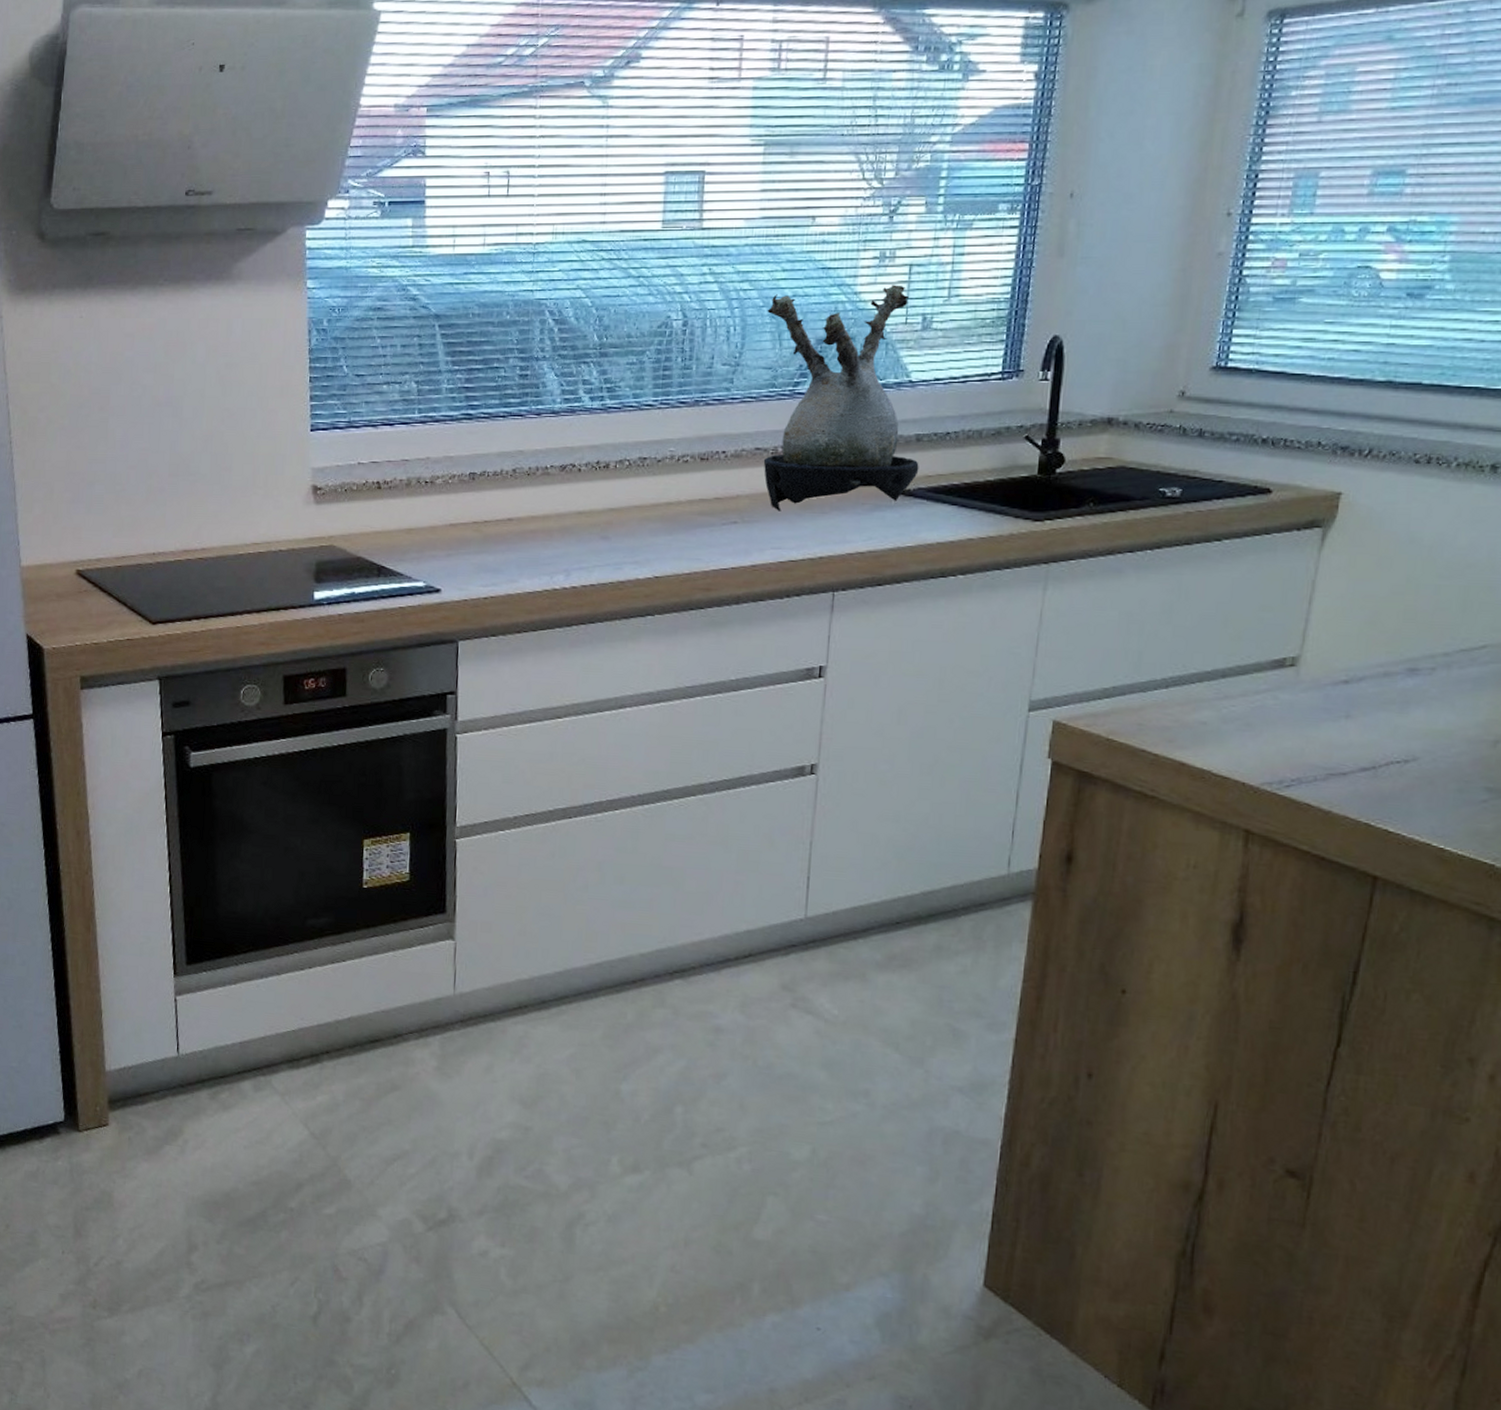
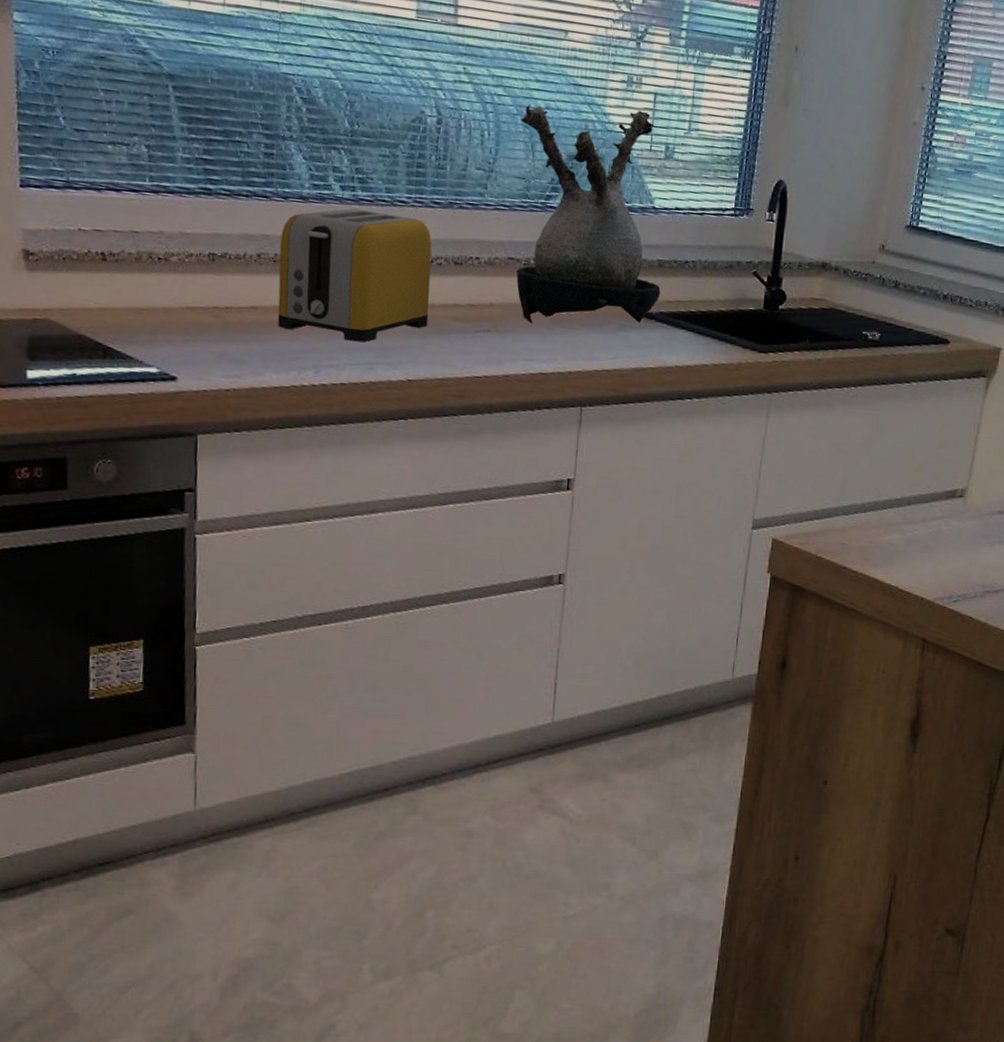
toaster: none [531,417,679,544] -> present [278,208,432,342]

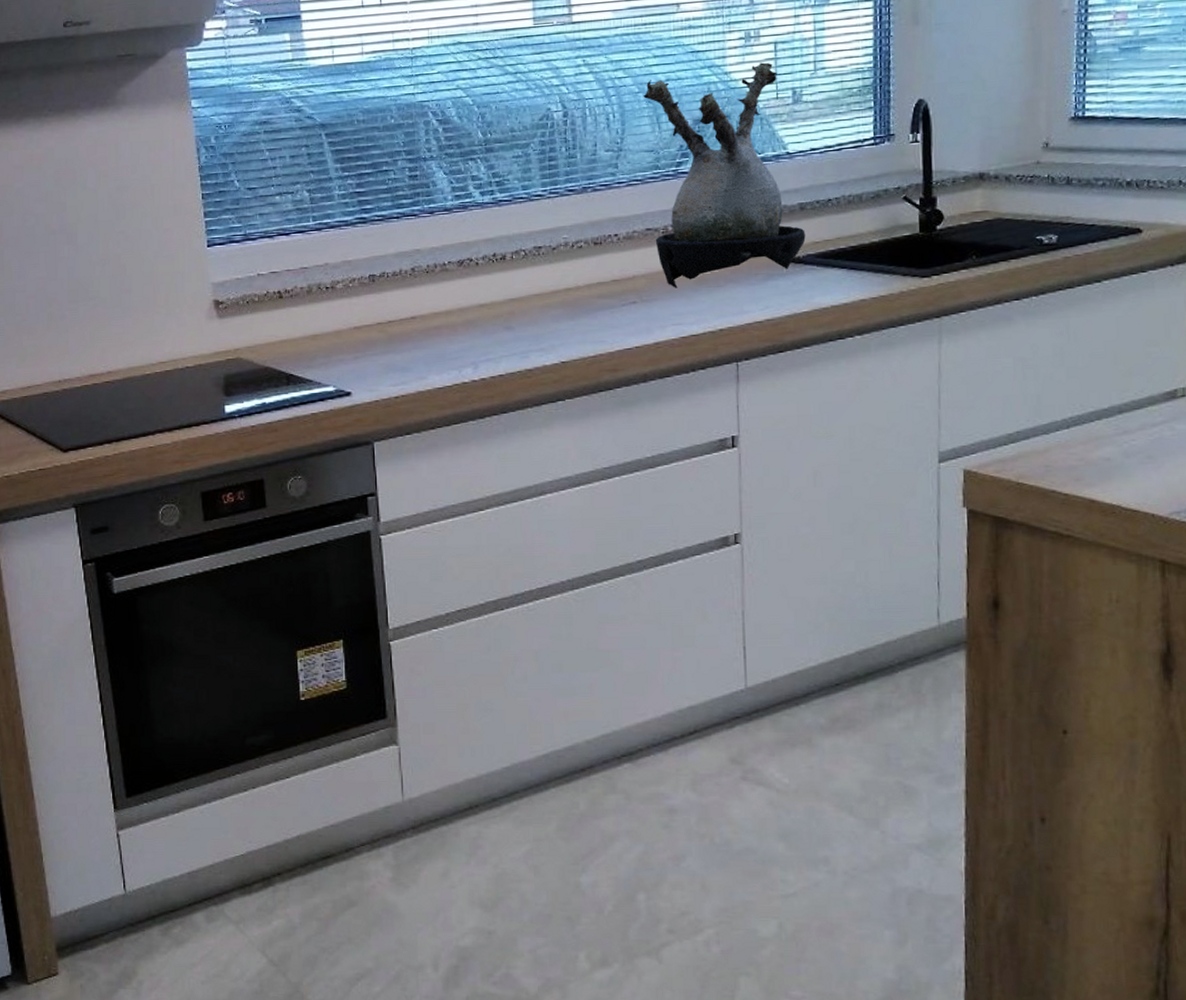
toaster: present [278,208,432,342] -> none [431,208,575,334]

